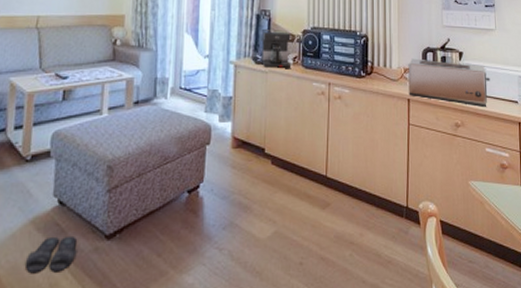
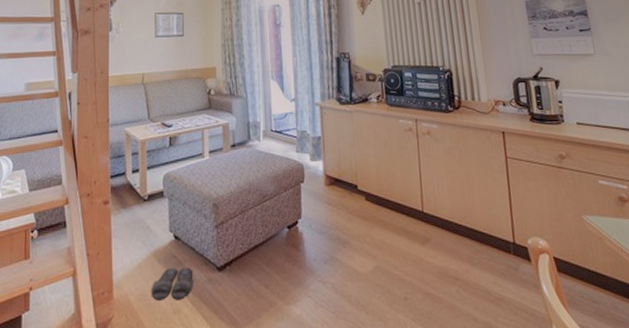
coffee maker: present [260,29,292,69] -> none [342,70,376,108]
toaster: present [408,58,490,107] -> none [498,90,595,137]

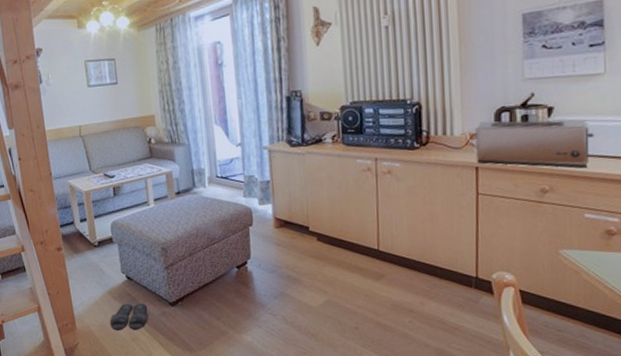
toaster: none [498,90,595,137] -> present [475,119,594,168]

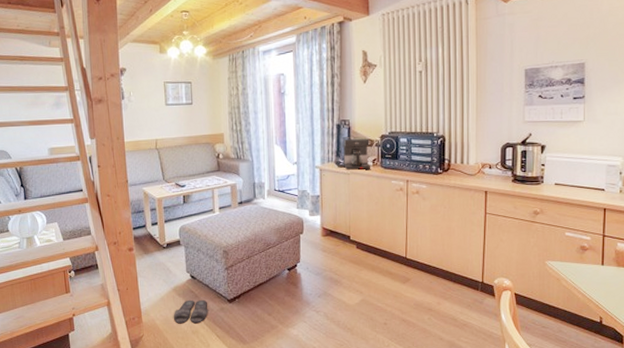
coffee maker: none [293,109,331,150] -> present [342,136,371,171]
toaster: present [475,119,594,168] -> none [486,154,575,196]

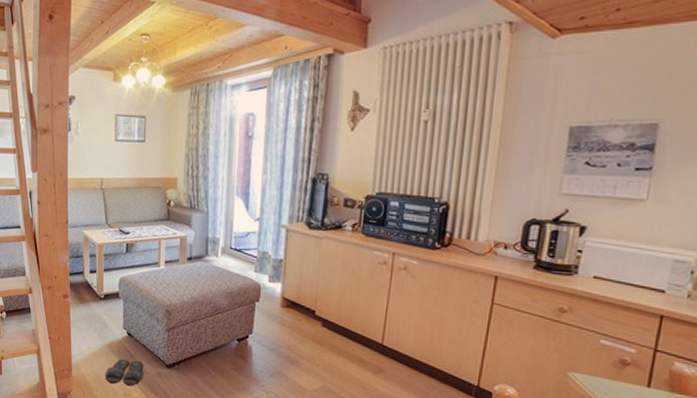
coffee maker: present [342,136,371,171] -> none [315,194,351,236]

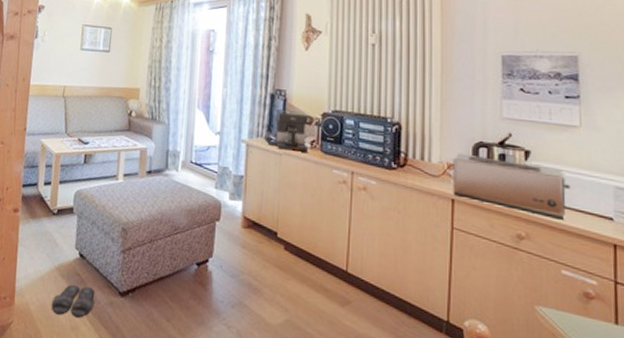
coffee maker: none [315,194,351,236] -> present [274,110,309,153]
toaster: none [497,231,625,293] -> present [453,153,571,220]

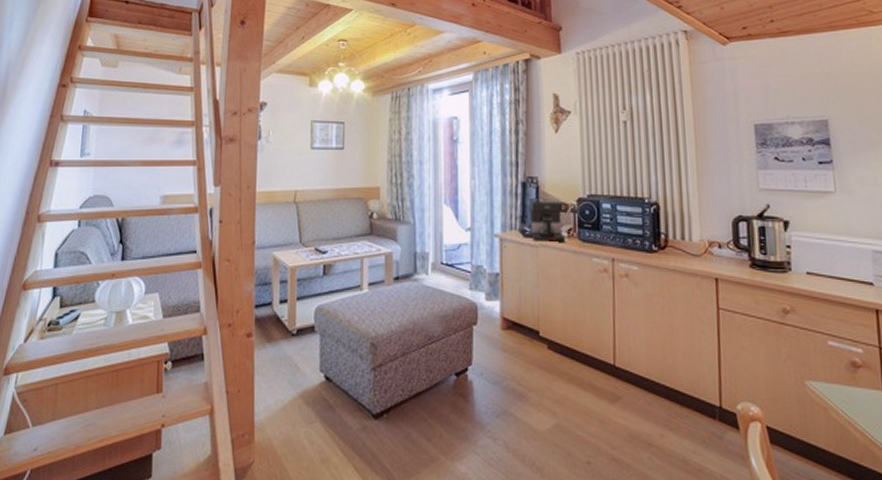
slippers: present [52,284,95,318] -> none [298,411,346,448]
toaster: present [453,153,571,220] -> none [713,229,831,289]

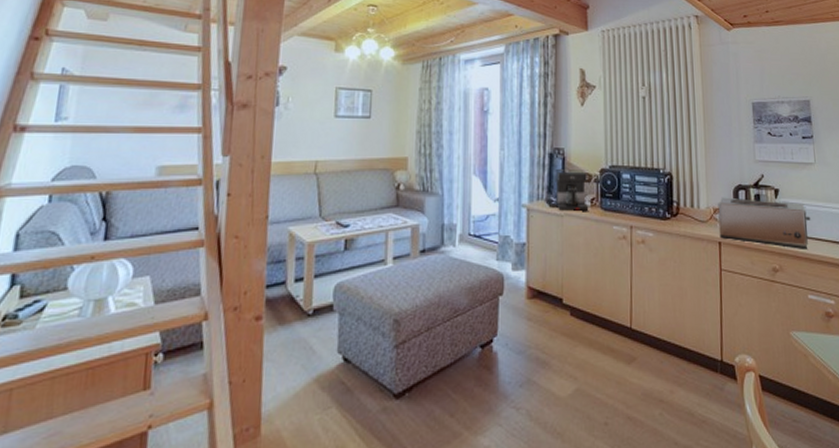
toaster: none [713,229,831,289] -> present [718,197,811,249]

